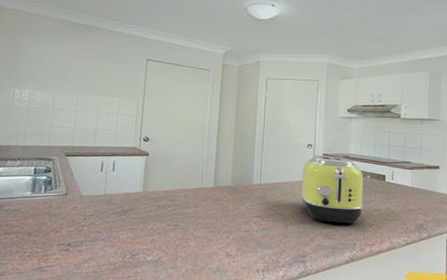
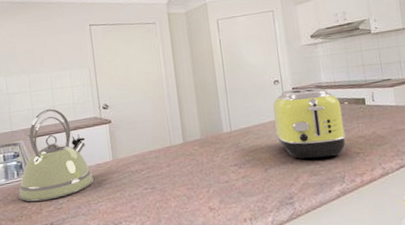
kettle: none [41,131,121,220] -> present [18,109,94,202]

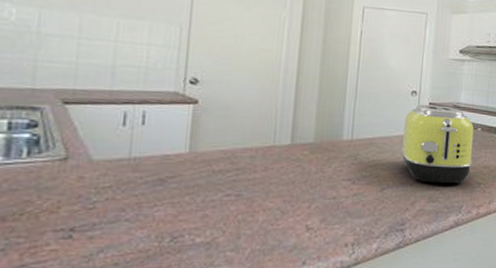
kettle: present [18,109,94,202] -> none [22,68,155,195]

